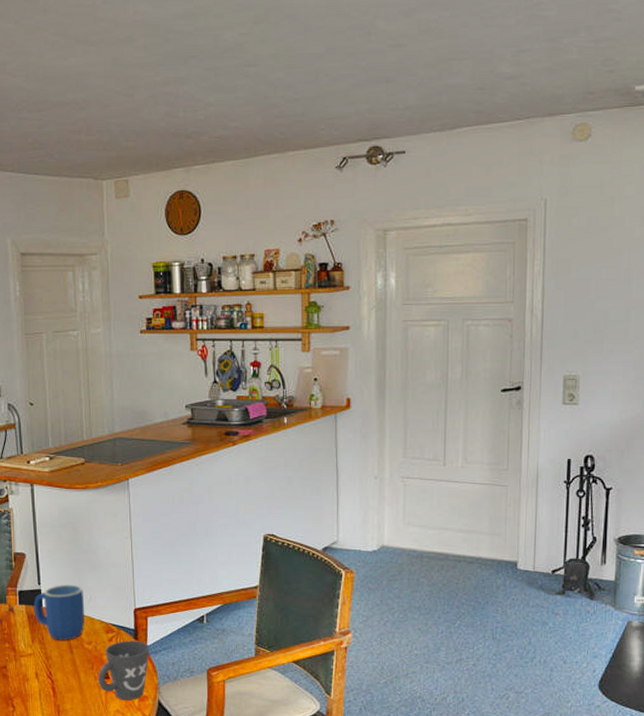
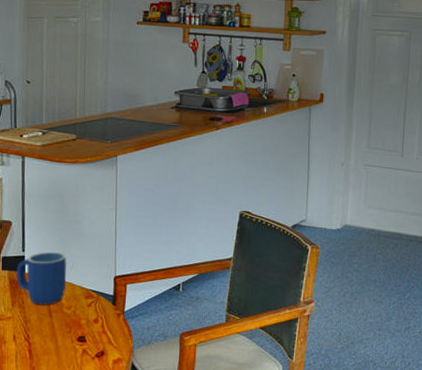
mug: present [98,640,149,700] -> none [75,306,126,362]

